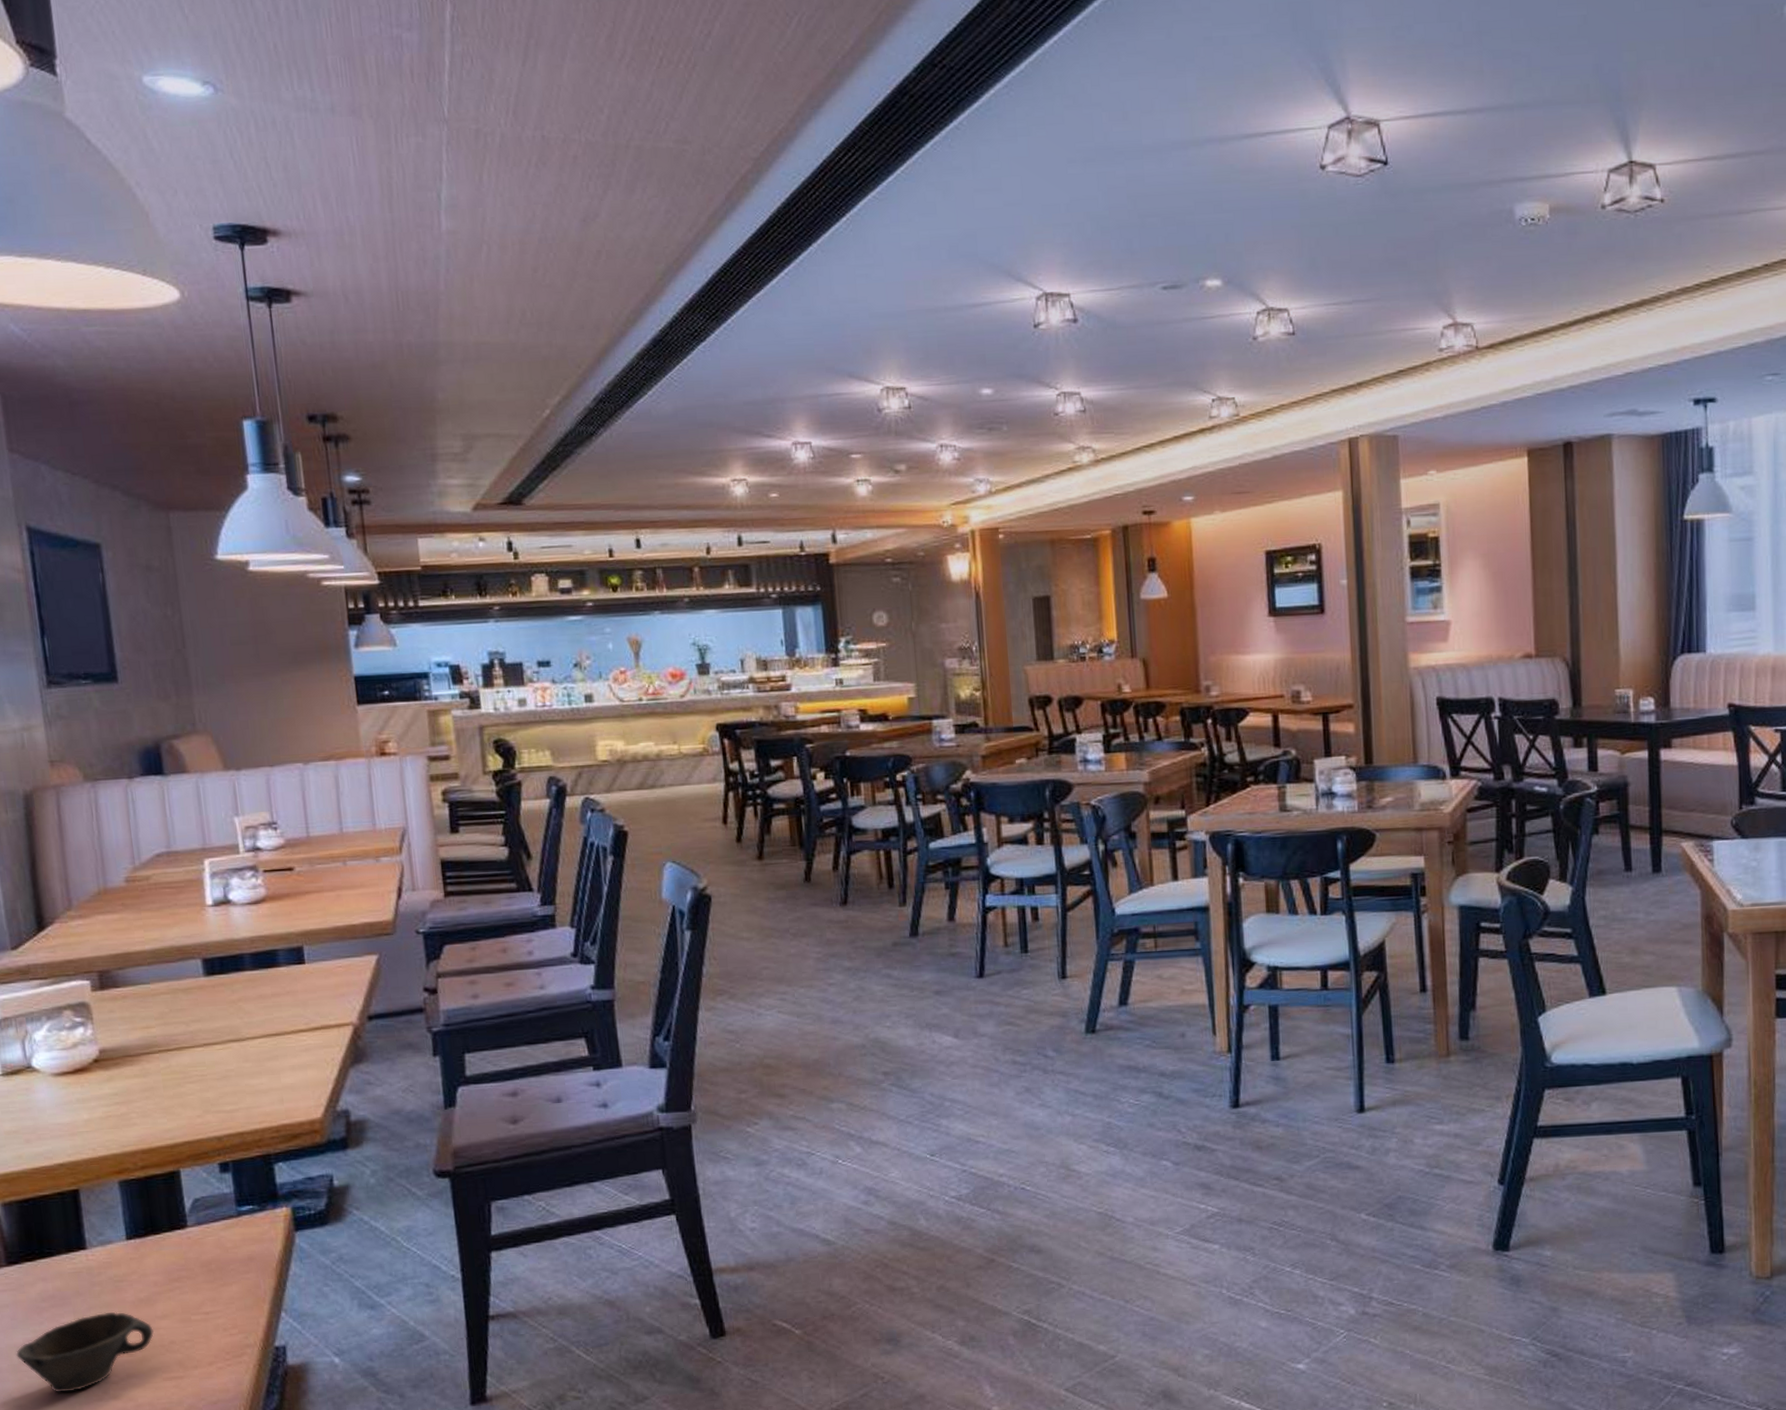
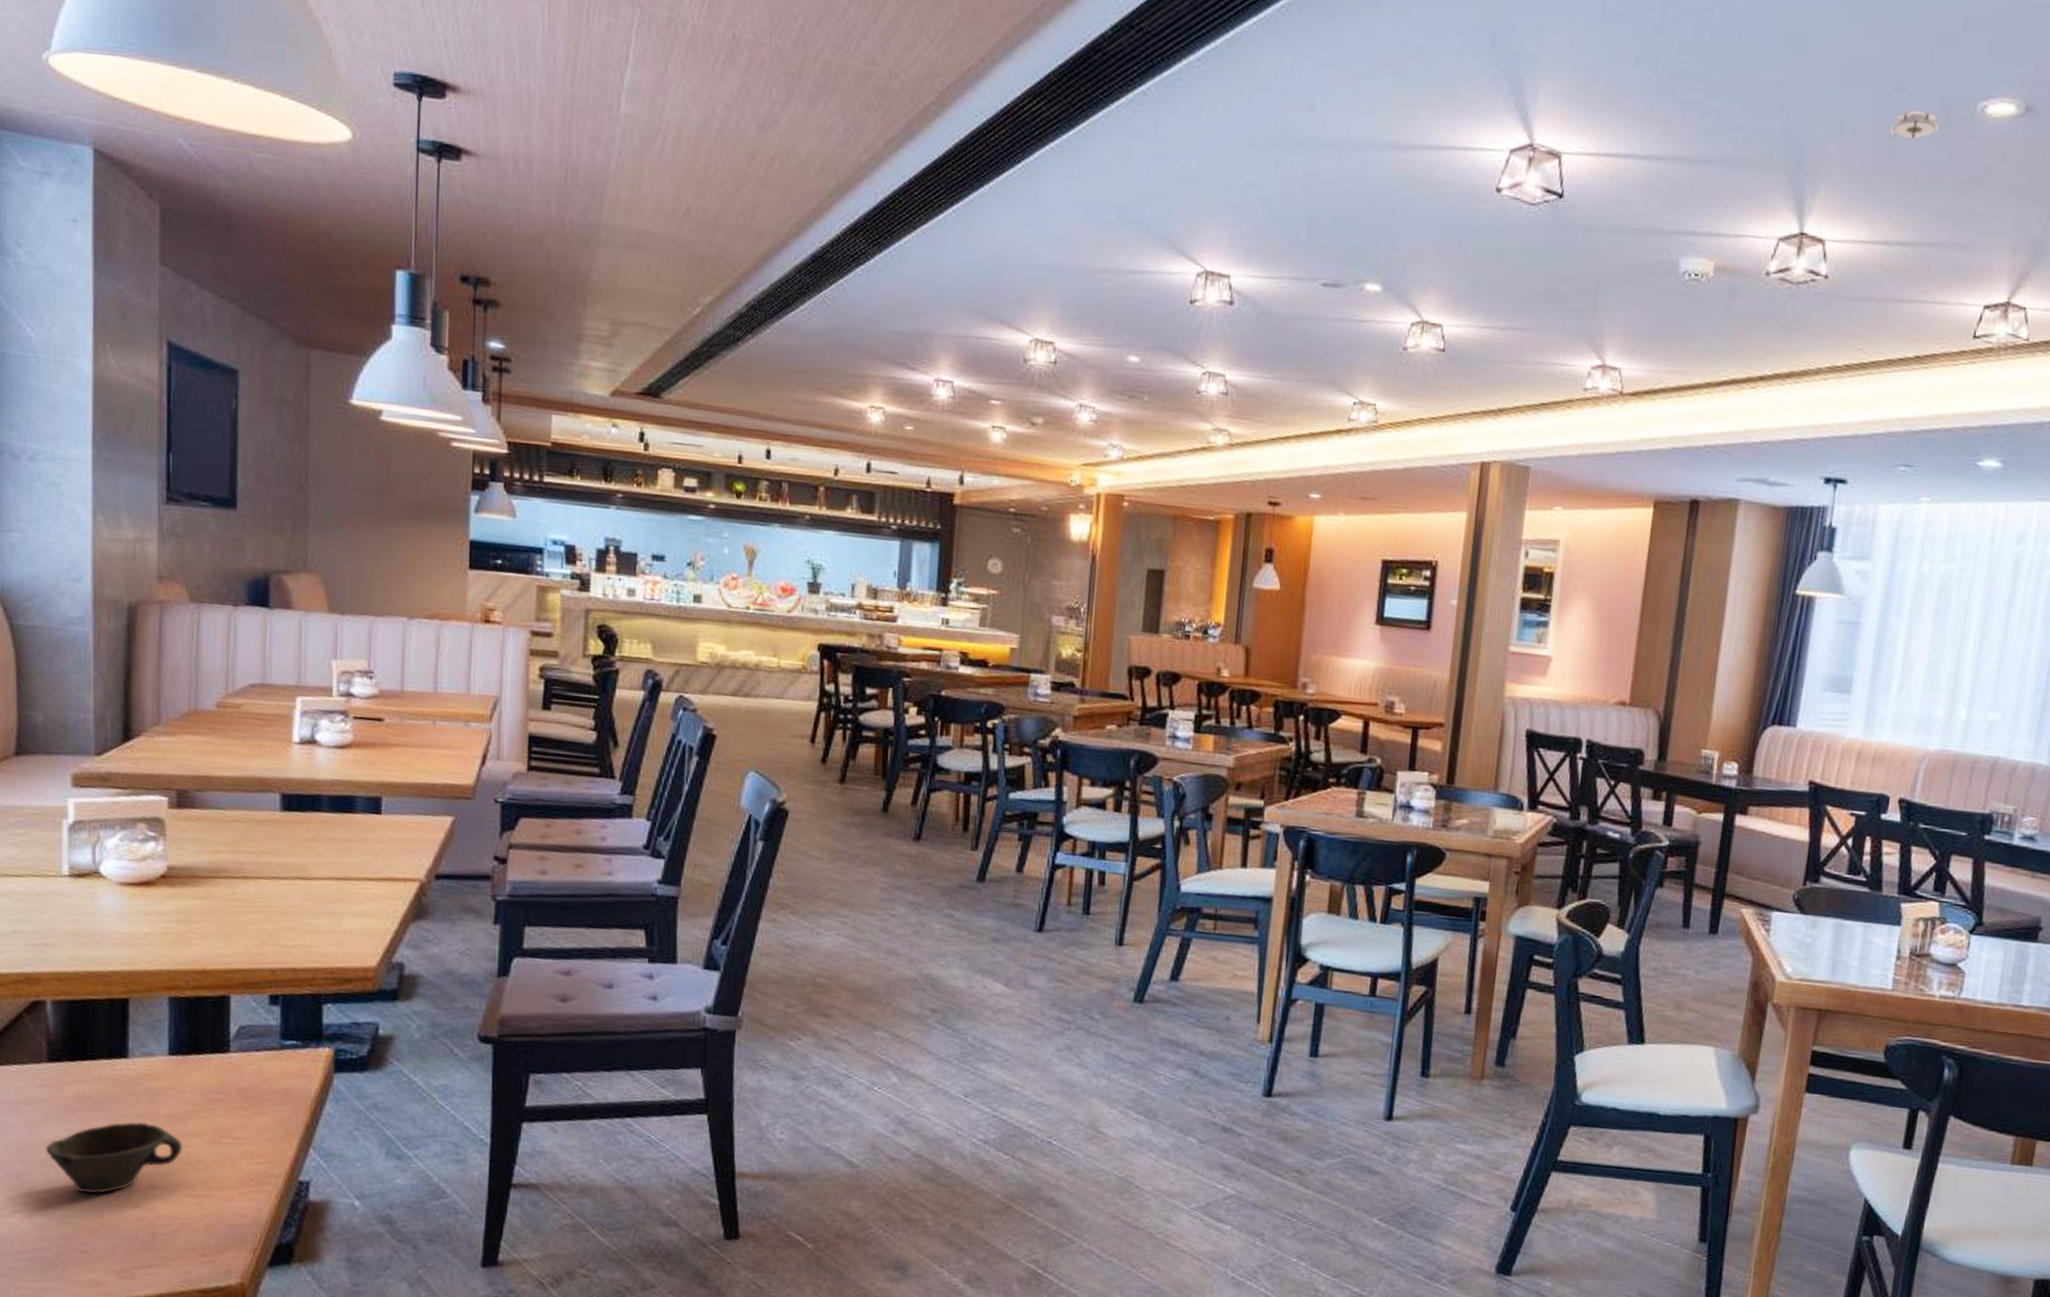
smoke detector: none [1700,22,1750,56] -> present [1887,110,1939,140]

